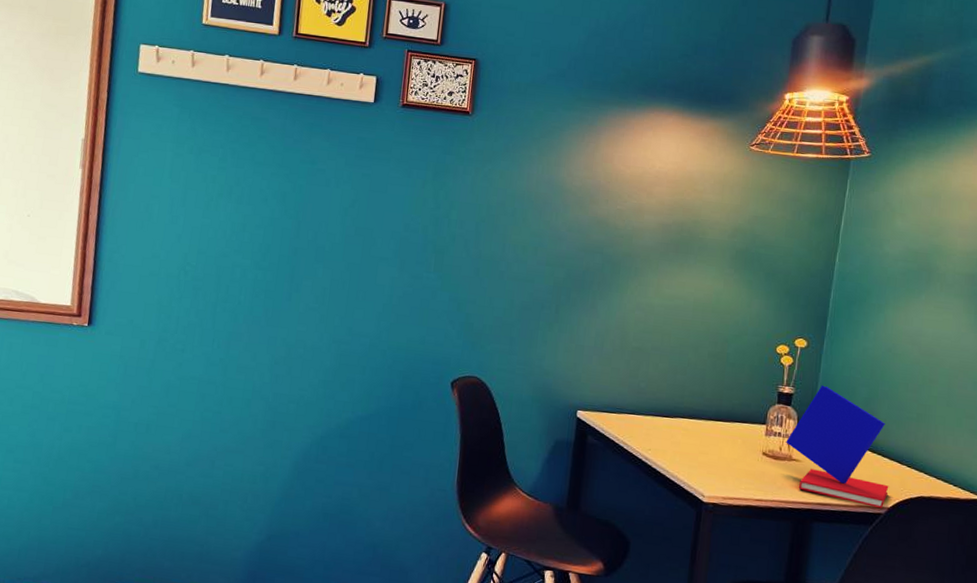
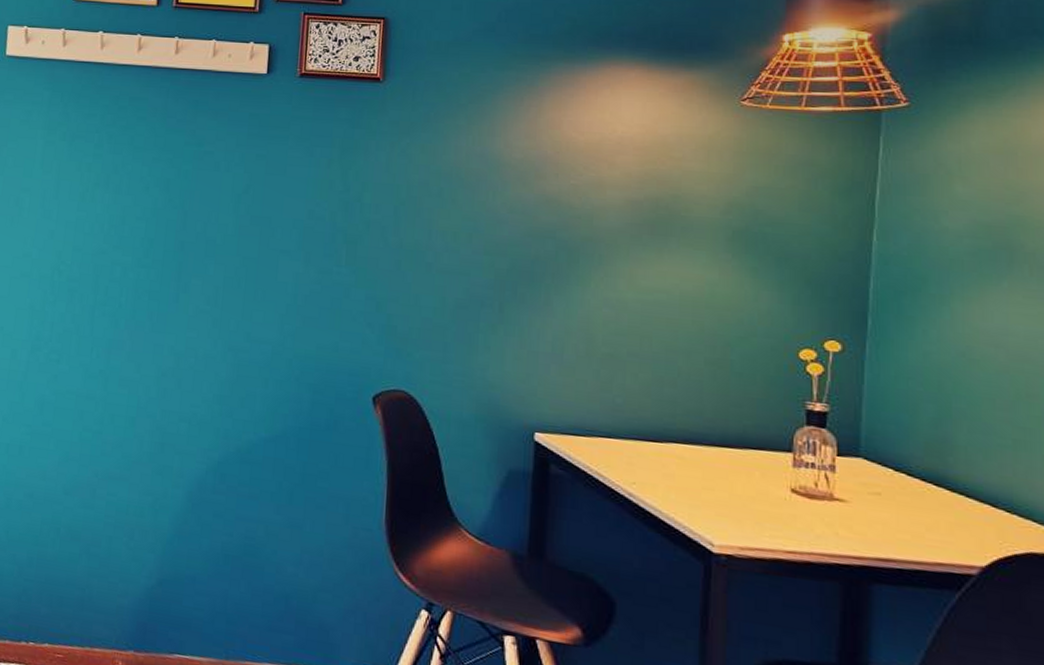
book: present [786,385,889,509] -> none [823,400,981,569]

